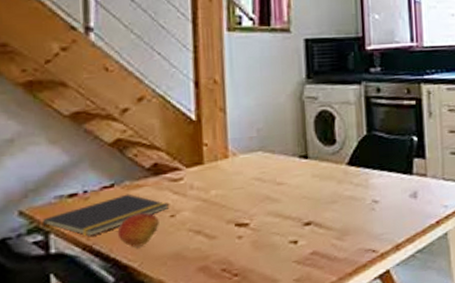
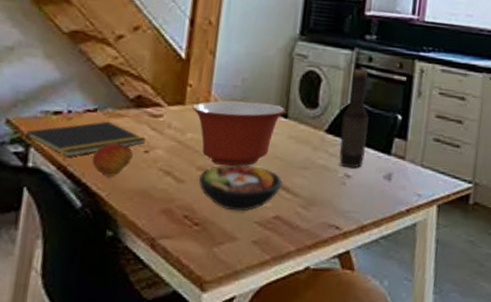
mixing bowl: none [212,148,305,215] -> present [192,101,285,166]
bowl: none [231,209,314,255] -> present [199,164,283,212]
bottle: none [361,100,388,195] -> present [339,69,369,168]

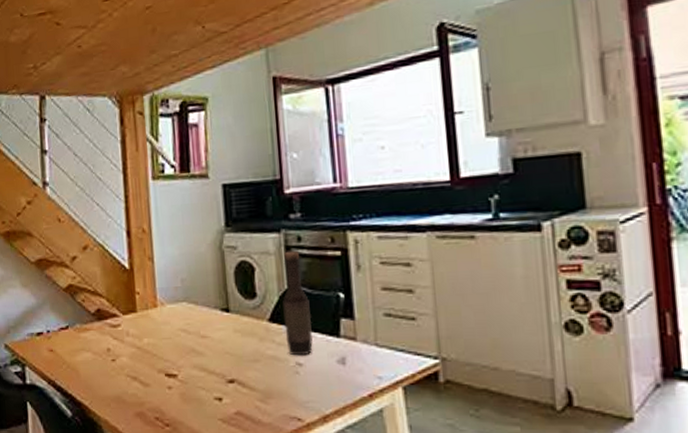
notepad: present [22,121,146,157] -> none [19,336,111,372]
fruit: present [91,143,133,176] -> none [72,355,104,386]
mixing bowl: present [192,101,285,166] -> none [143,300,226,367]
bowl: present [199,164,283,212] -> none [161,363,237,410]

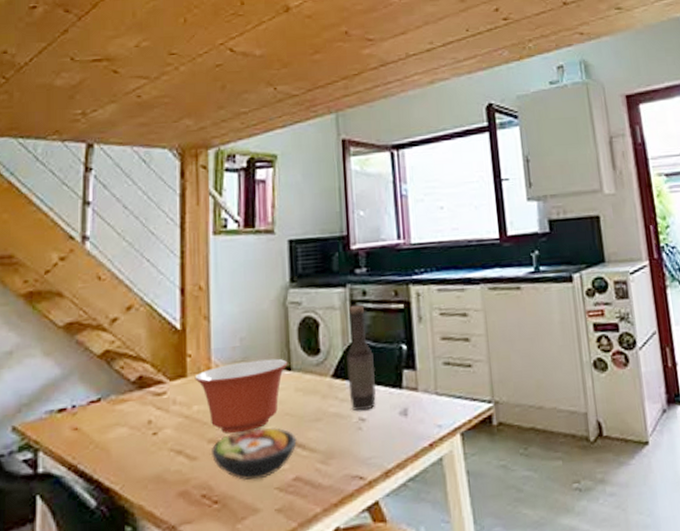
mixing bowl: none [143,300,226,367] -> present [195,359,288,434]
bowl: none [161,363,237,410] -> present [212,427,297,480]

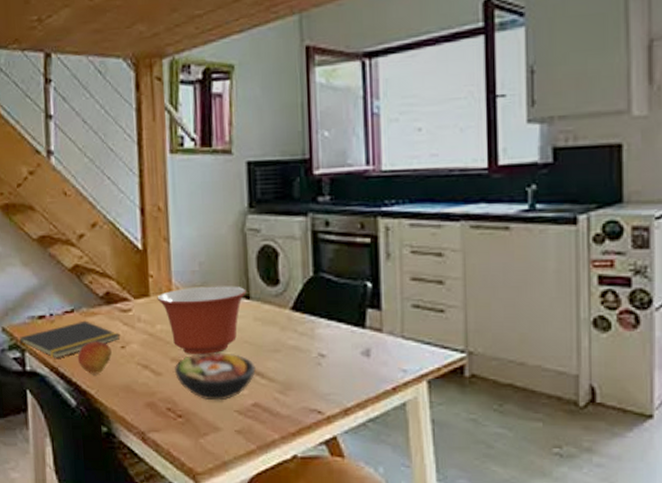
notepad: none [30,409,153,455] -> present [18,320,121,358]
fruit: none [101,430,142,468] -> present [77,341,112,374]
bottle: present [347,304,376,411] -> none [307,236,337,347]

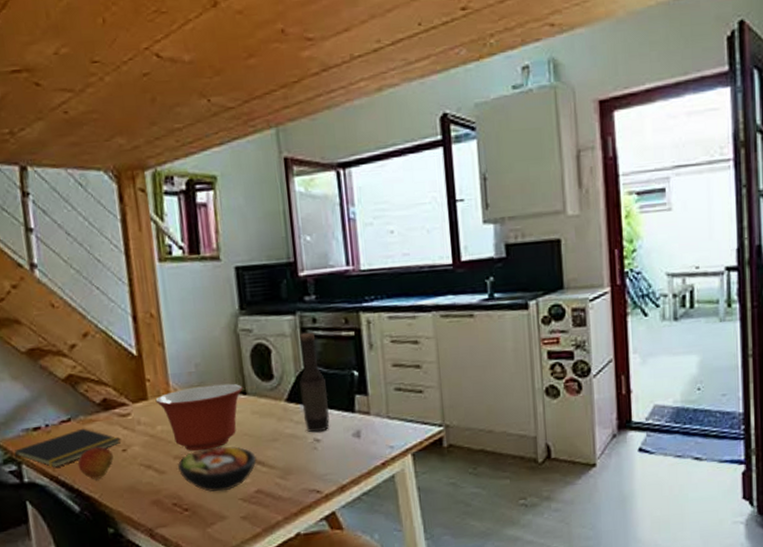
bottle: none [307,236,337,347] -> present [299,332,330,433]

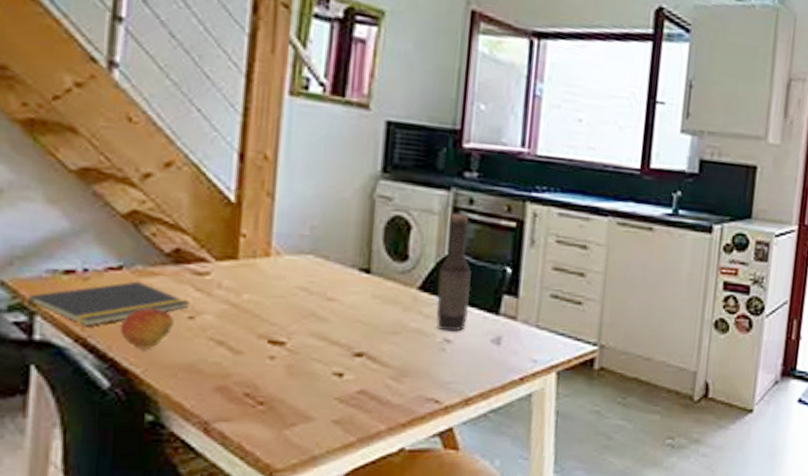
mixing bowl: present [155,383,243,452] -> none [248,253,367,333]
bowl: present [178,446,257,492] -> none [261,330,367,386]

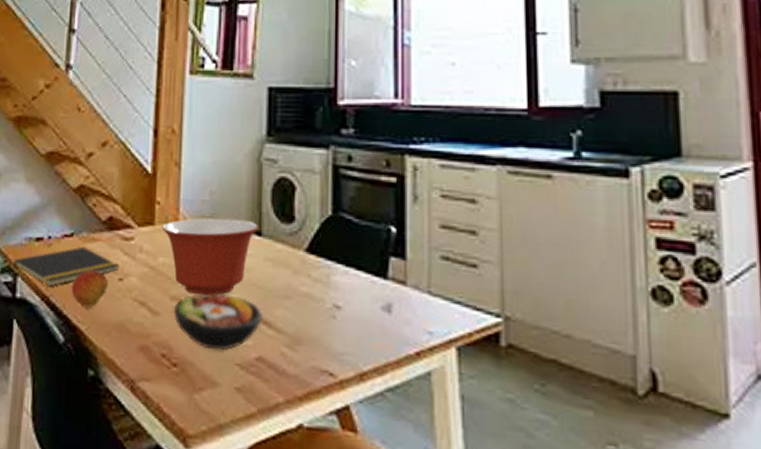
mixing bowl: none [248,253,367,333] -> present [162,218,258,295]
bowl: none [261,330,367,386] -> present [174,293,262,351]
bottle: present [436,213,471,332] -> none [324,171,357,297]

